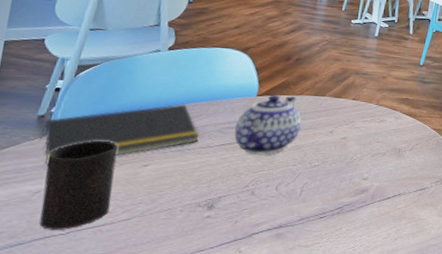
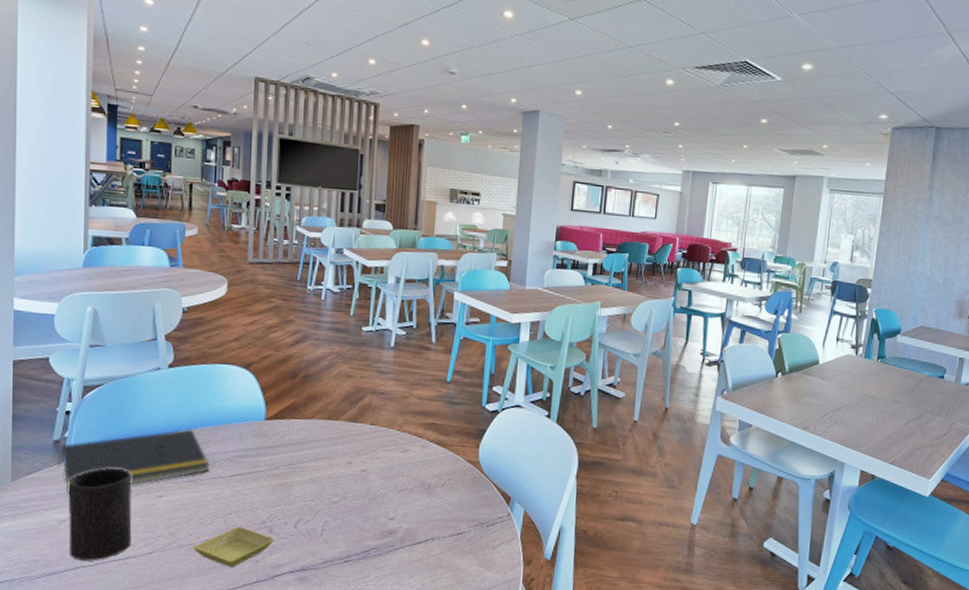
saucer: none [173,191,256,229] -> present [193,526,275,568]
teapot: present [234,95,302,155] -> none [246,418,316,488]

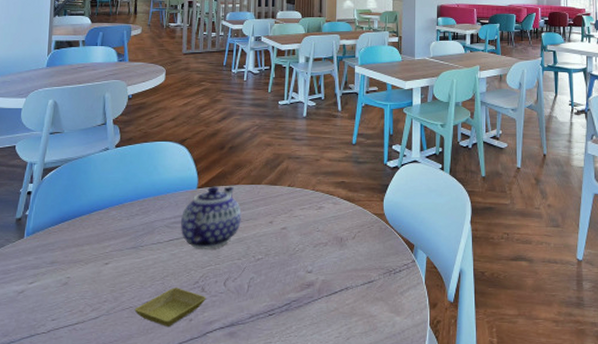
notepad: present [59,429,210,495] -> none [19,201,150,267]
cup: present [68,468,132,561] -> none [25,240,82,329]
teapot: none [246,418,316,488] -> present [181,186,241,249]

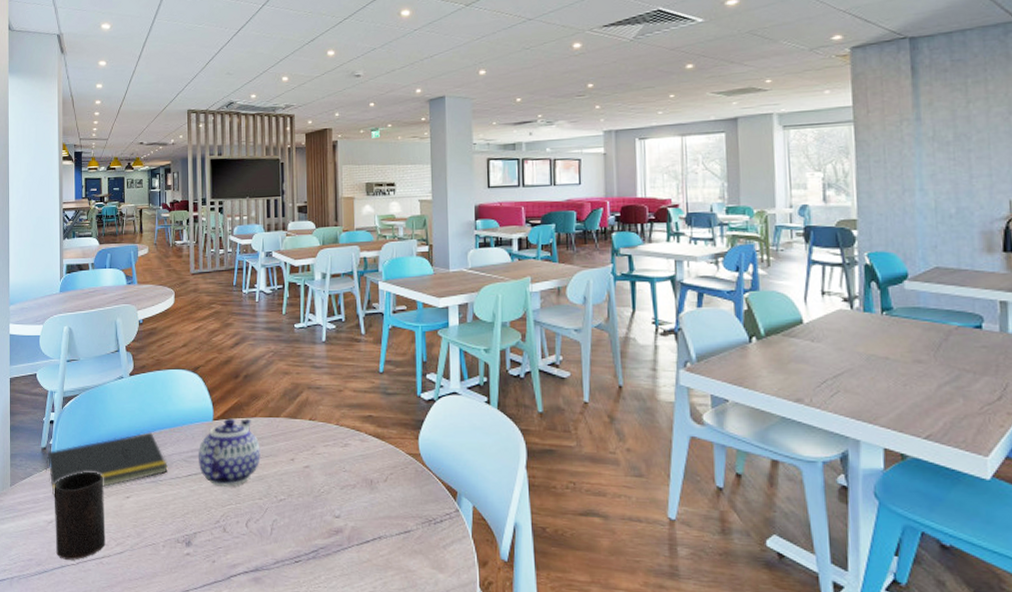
notepad: none [19,201,150,267] -> present [46,432,168,497]
cup: none [25,240,82,329] -> present [54,471,106,560]
saucer: present [134,288,206,328] -> none [157,526,228,568]

